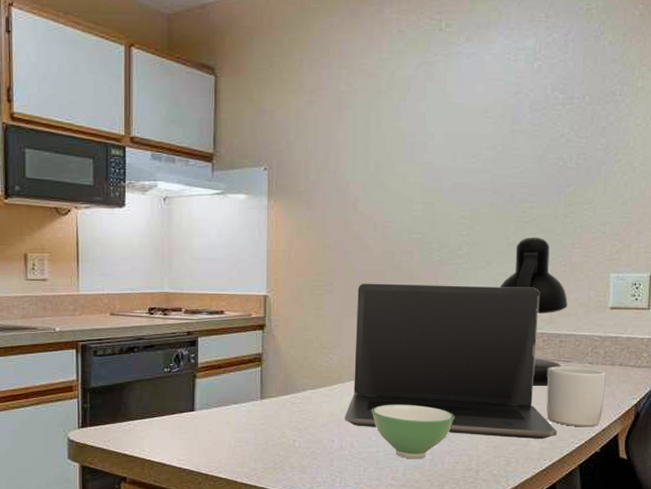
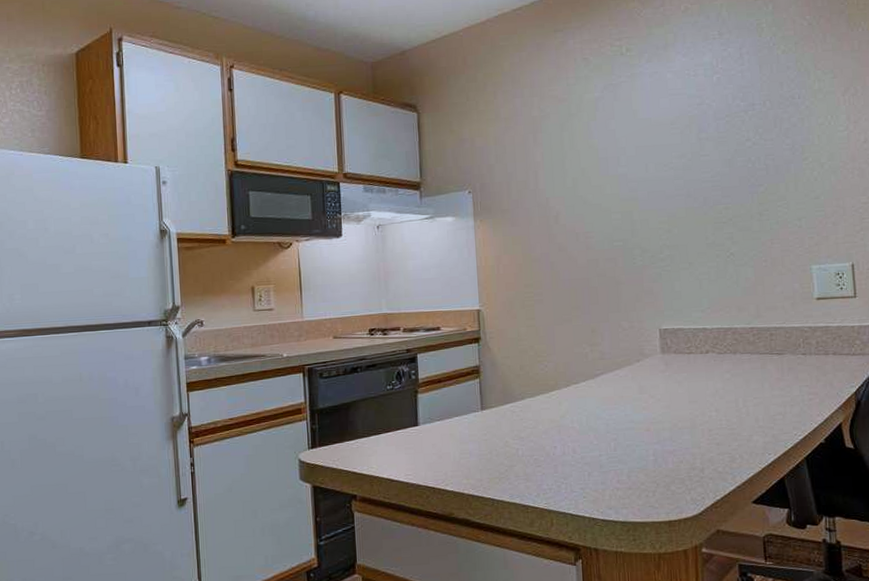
laptop computer: present [345,283,557,439] -> none [564,284,779,434]
bowl: present [371,404,455,459] -> none [590,406,674,461]
desk lamp: present [500,238,568,386] -> none [704,236,775,380]
mug: present [546,366,606,427] -> none [761,358,822,419]

